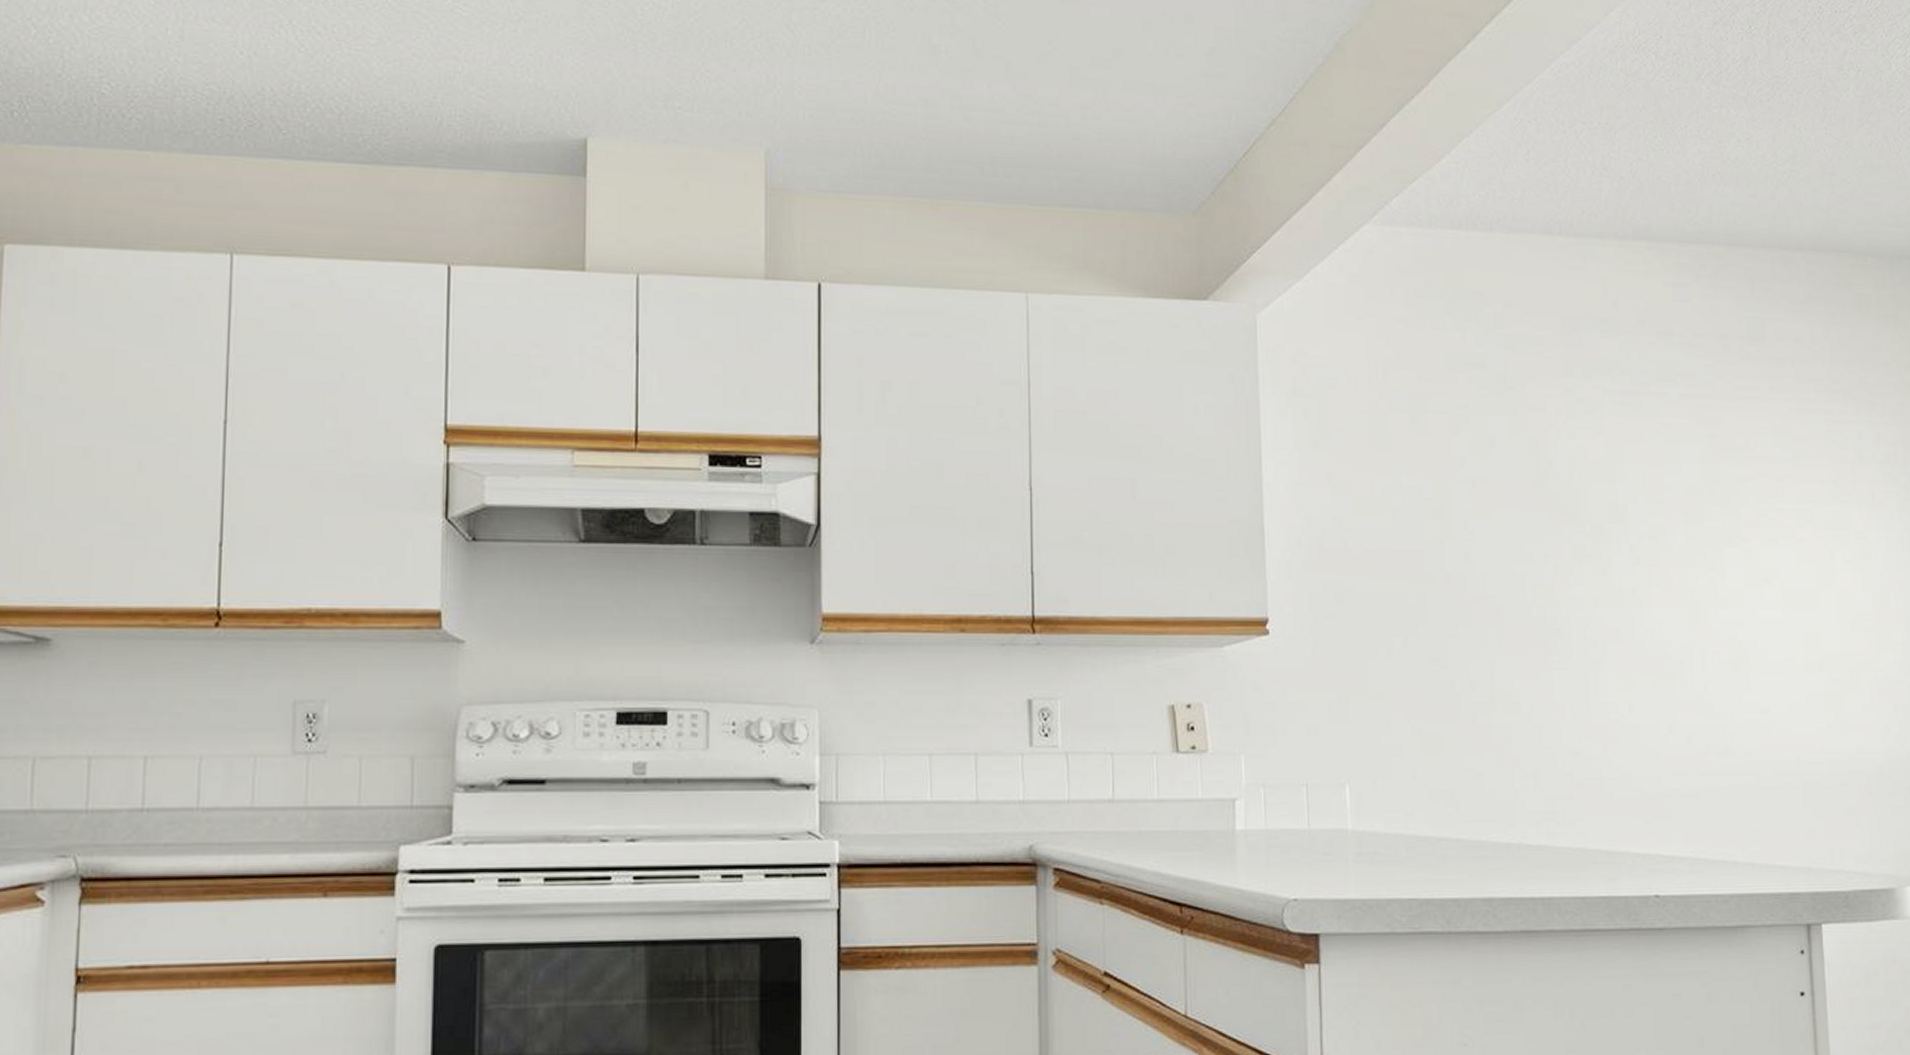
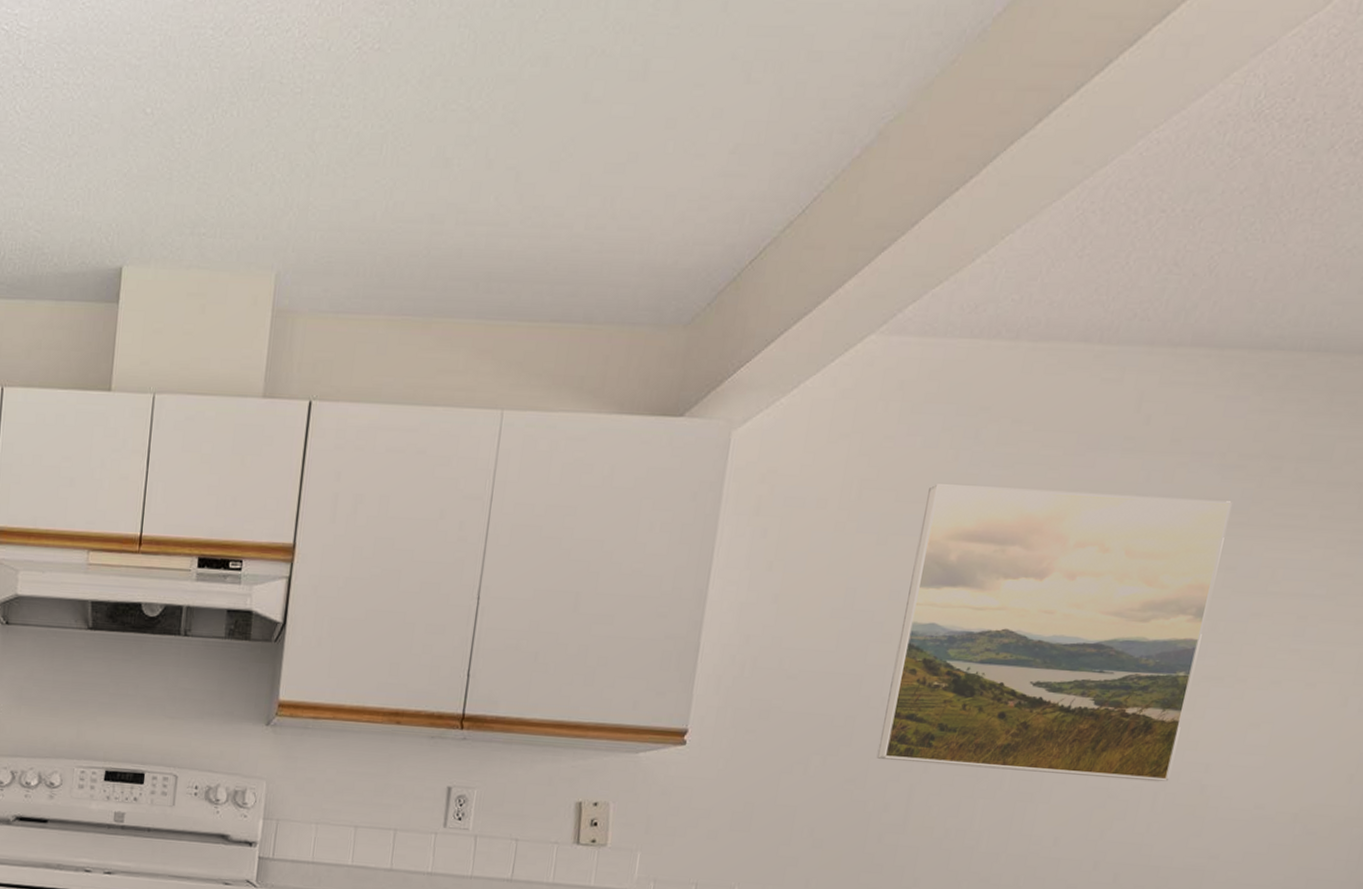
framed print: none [1446,363,1711,641] -> present [876,484,1232,782]

